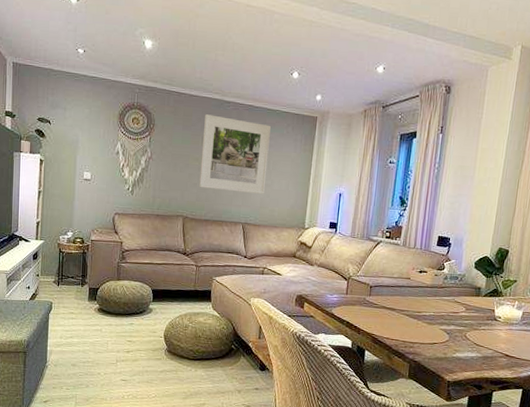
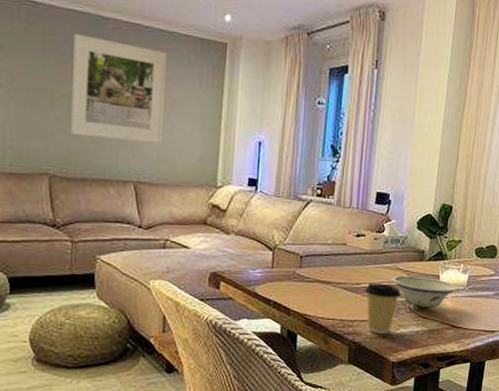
coffee cup: none [425,312,458,357] -> present [364,283,401,334]
bowl: none [449,307,513,339] -> present [391,275,459,310]

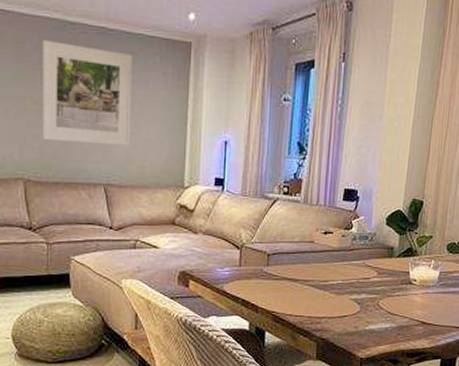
coffee cup: present [364,283,401,334] -> none [332,280,370,331]
bowl: present [391,275,459,310] -> none [359,272,430,307]

